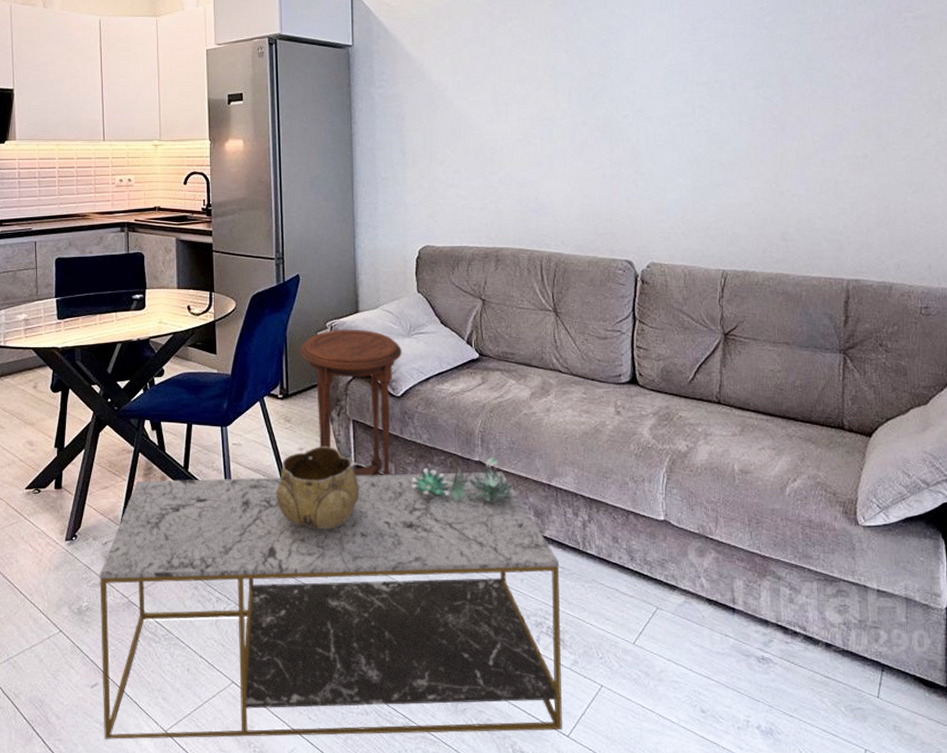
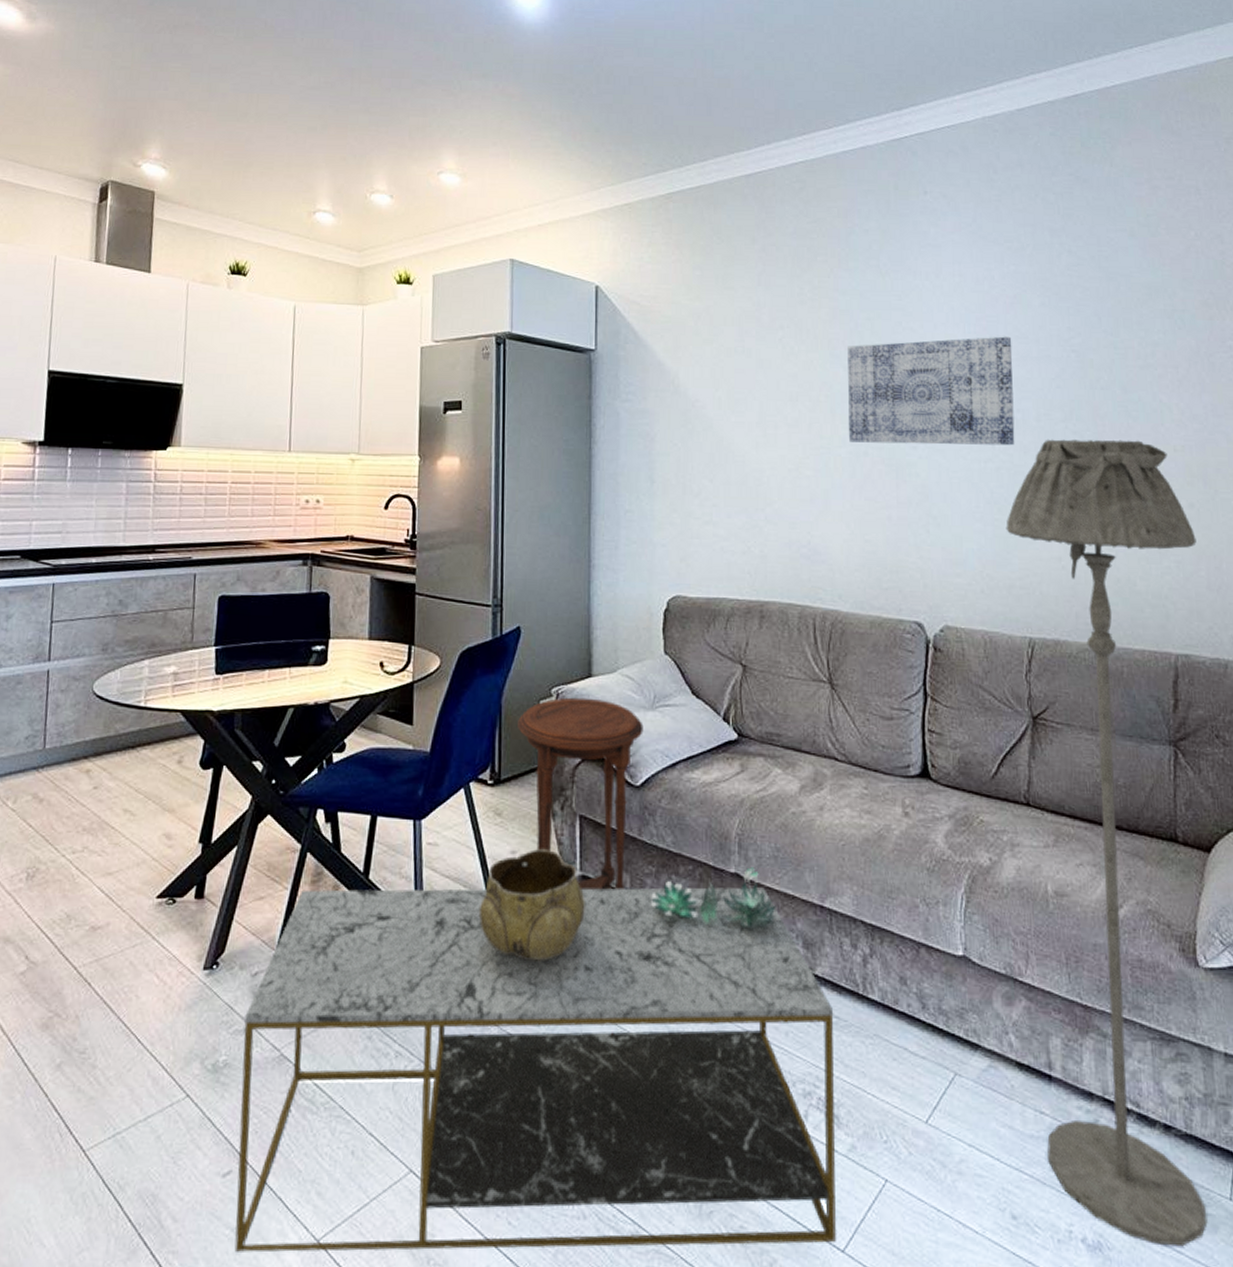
wall art: none [568,18,713,114] -> present [848,336,1015,446]
floor lamp: none [704,102,869,732] -> present [1006,439,1208,1247]

